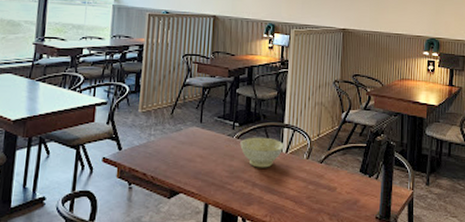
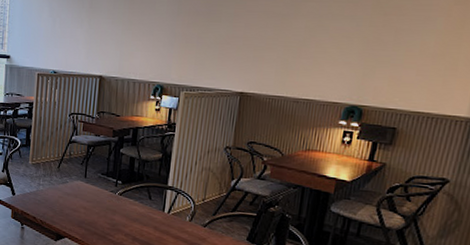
bowl: present [240,137,284,168] -> none [122,195,167,225]

